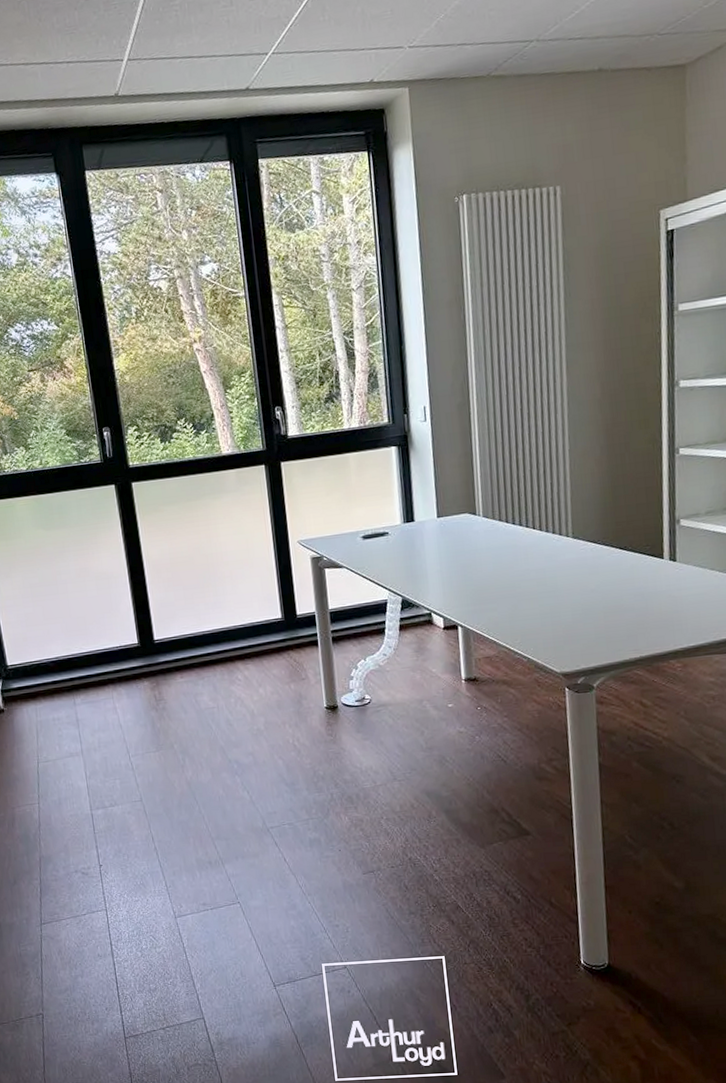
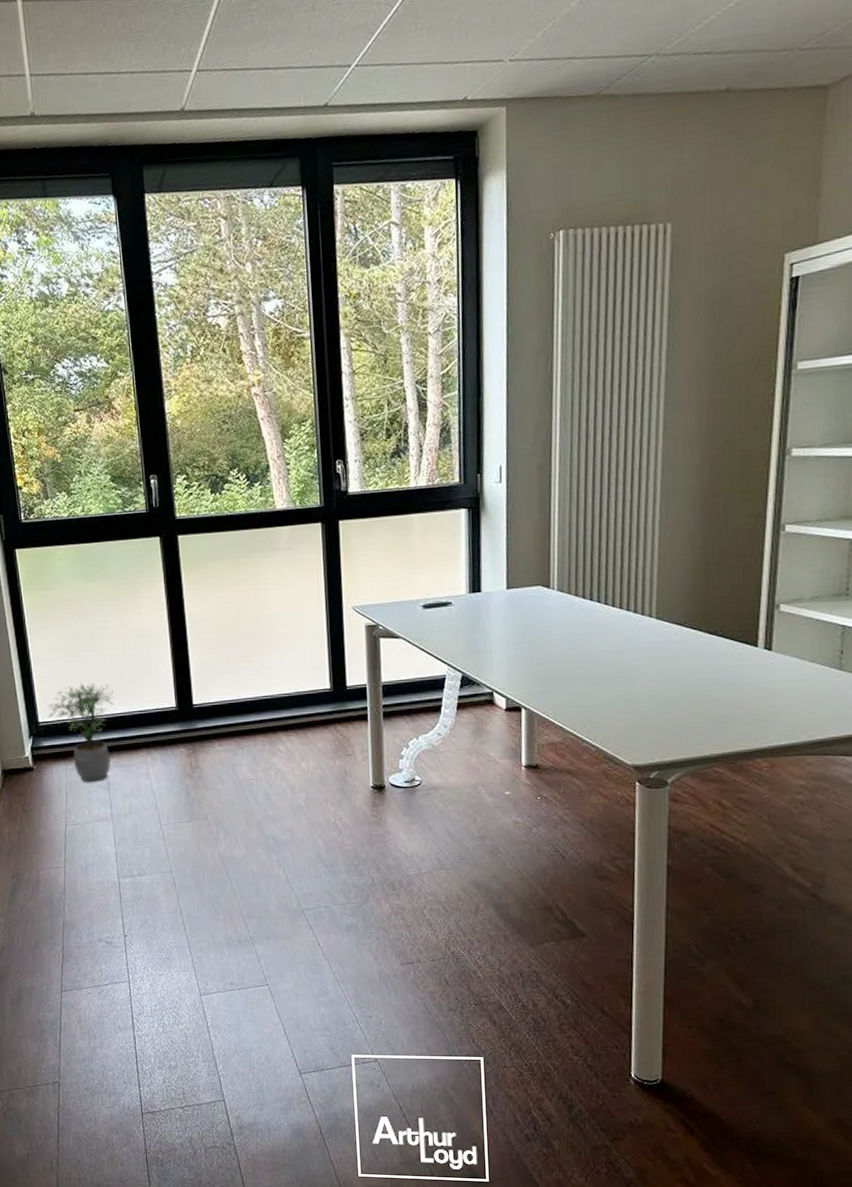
potted plant: none [15,625,80,720] -> present [47,683,115,782]

